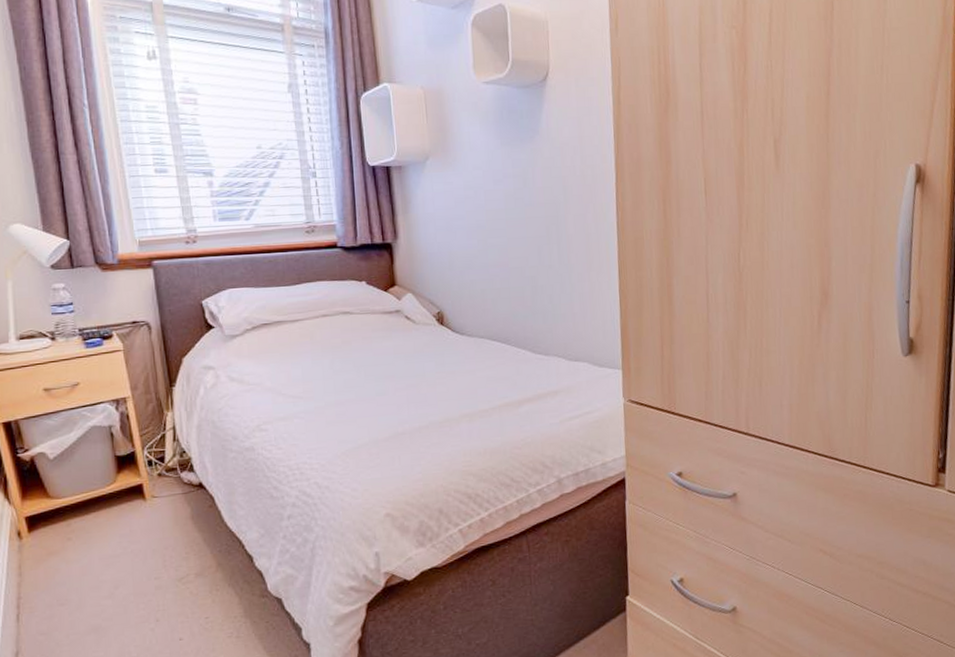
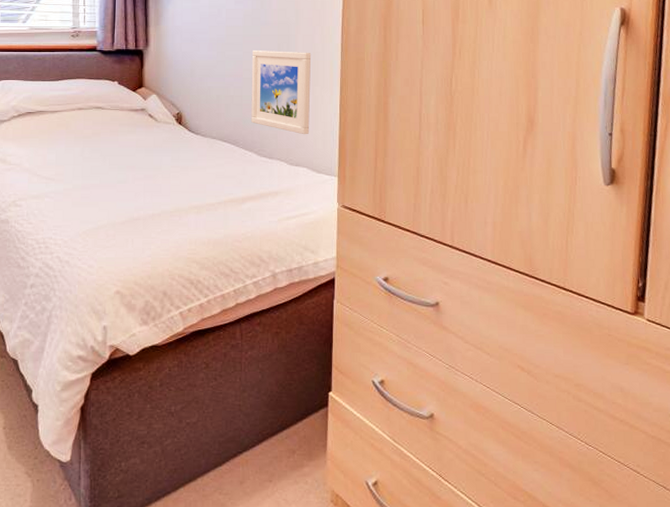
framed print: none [517,233,588,327] -> present [251,49,311,135]

